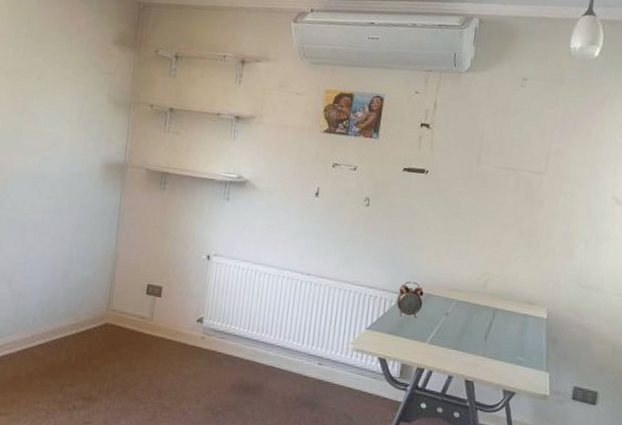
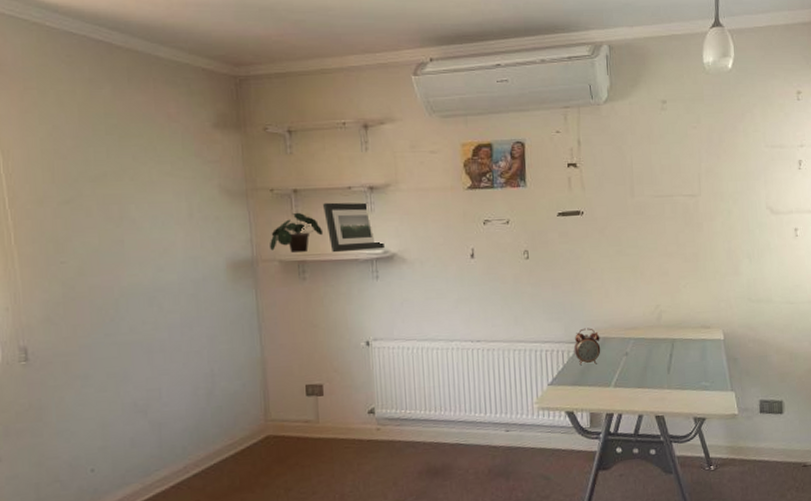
potted plant: none [140,128,189,165] -> present [270,212,324,252]
picture frame: none [192,124,241,174] -> present [323,202,386,253]

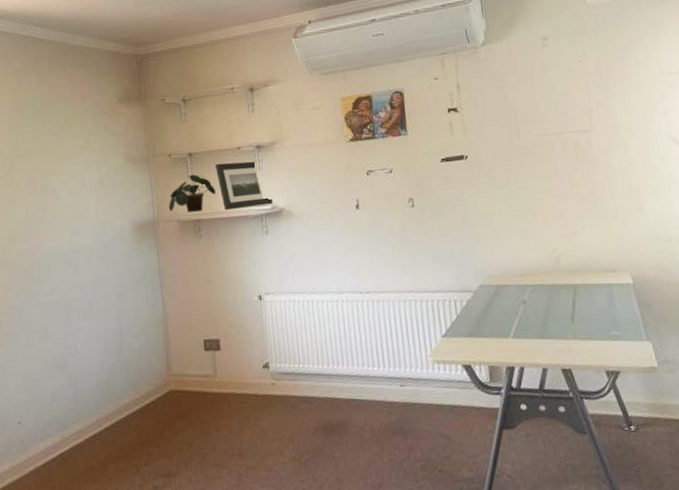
alarm clock: present [573,328,601,365] -> none [466,275,496,315]

